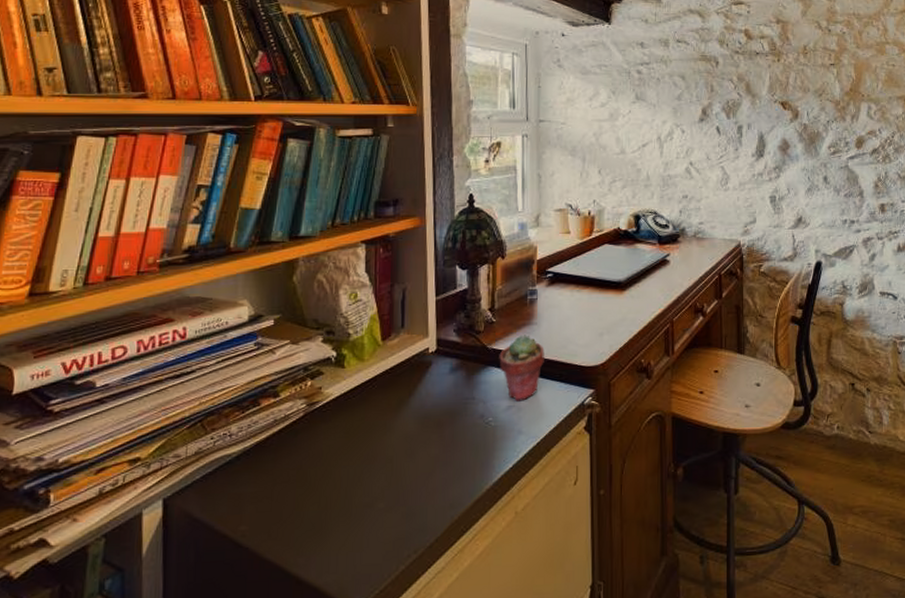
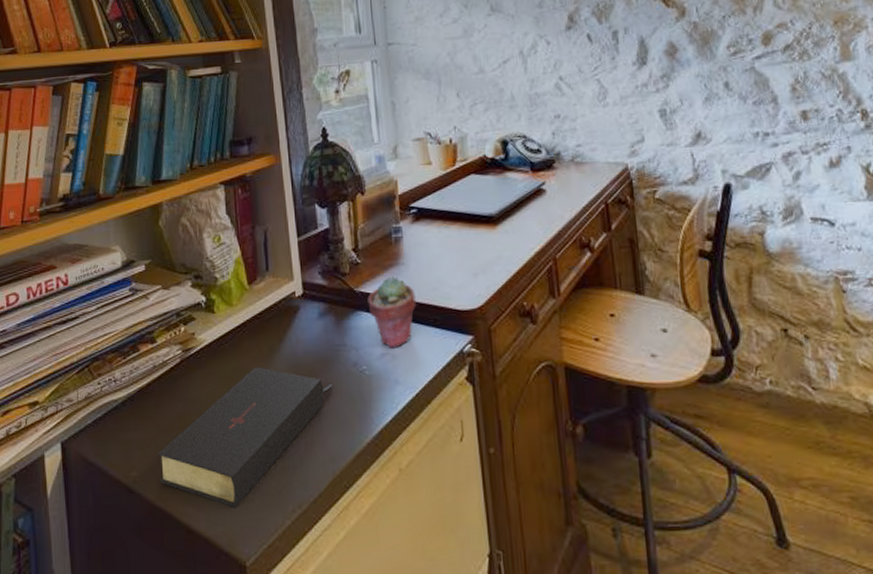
bible: none [270,419,459,557] -> present [158,367,334,508]

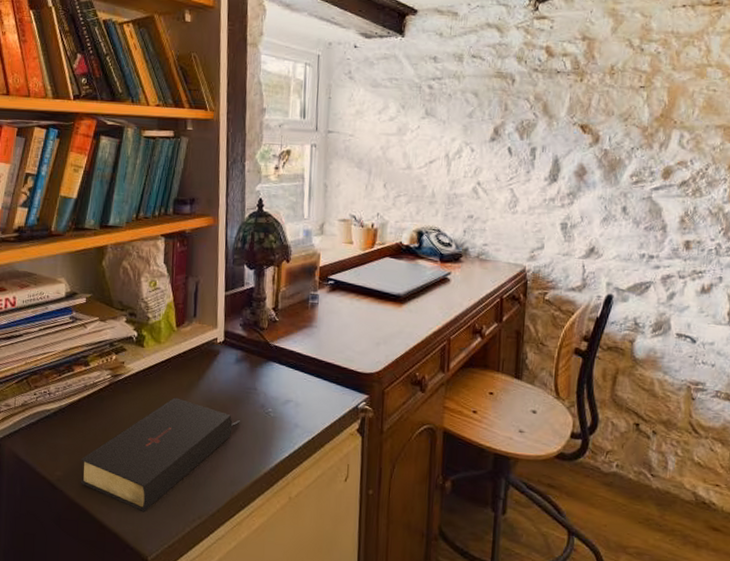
potted succulent: present [367,276,416,349] -> none [280,336,323,397]

